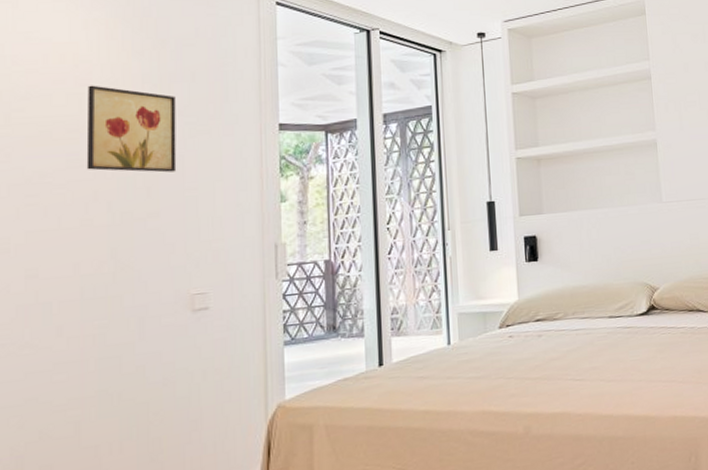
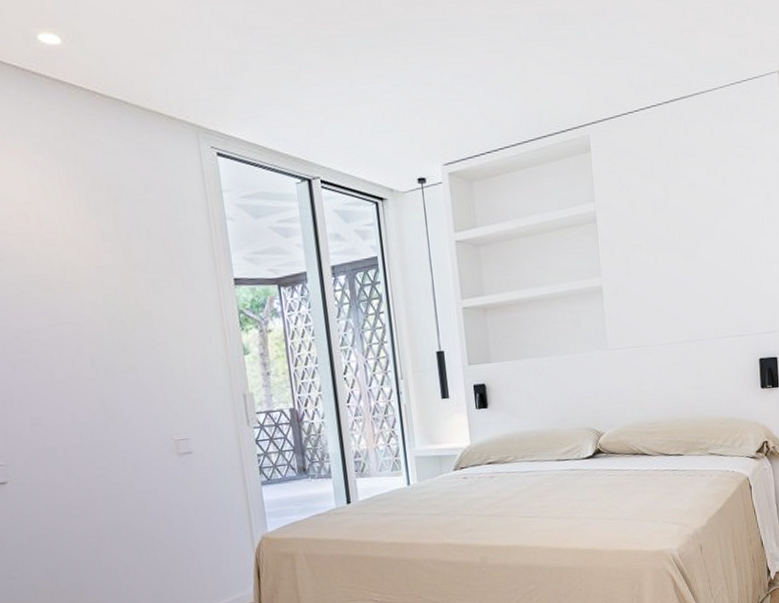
wall art: present [86,85,177,173] -> none [54,244,146,328]

